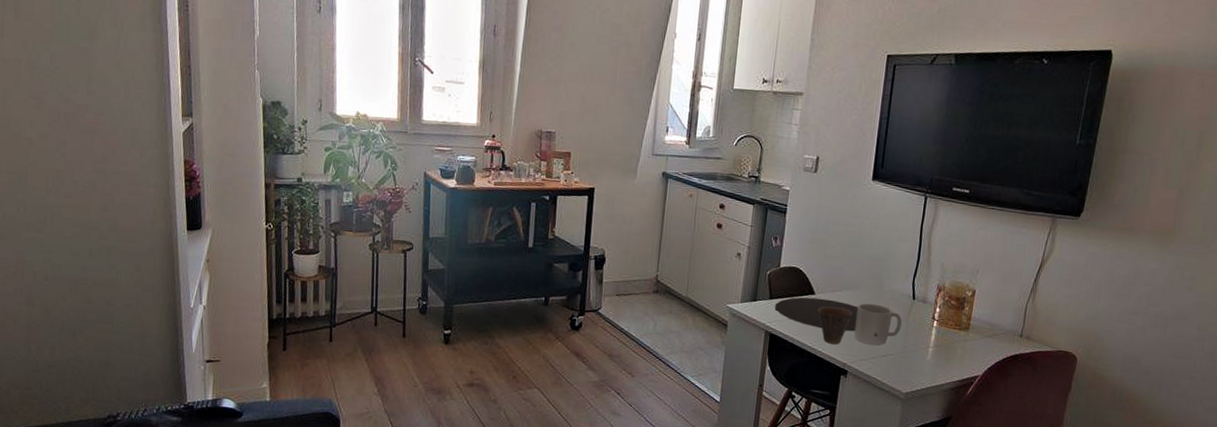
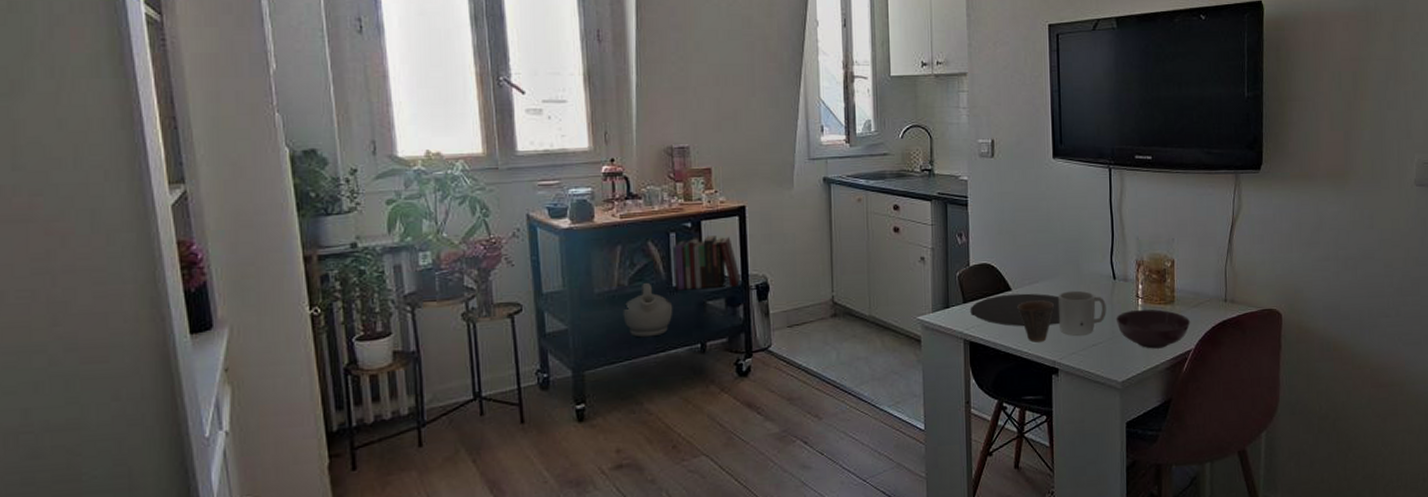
teapot: none [487,240,527,286] -> present [622,282,673,338]
books: none [530,209,584,255] -> present [673,236,741,291]
bowl: none [908,330,983,370] -> present [1115,309,1191,349]

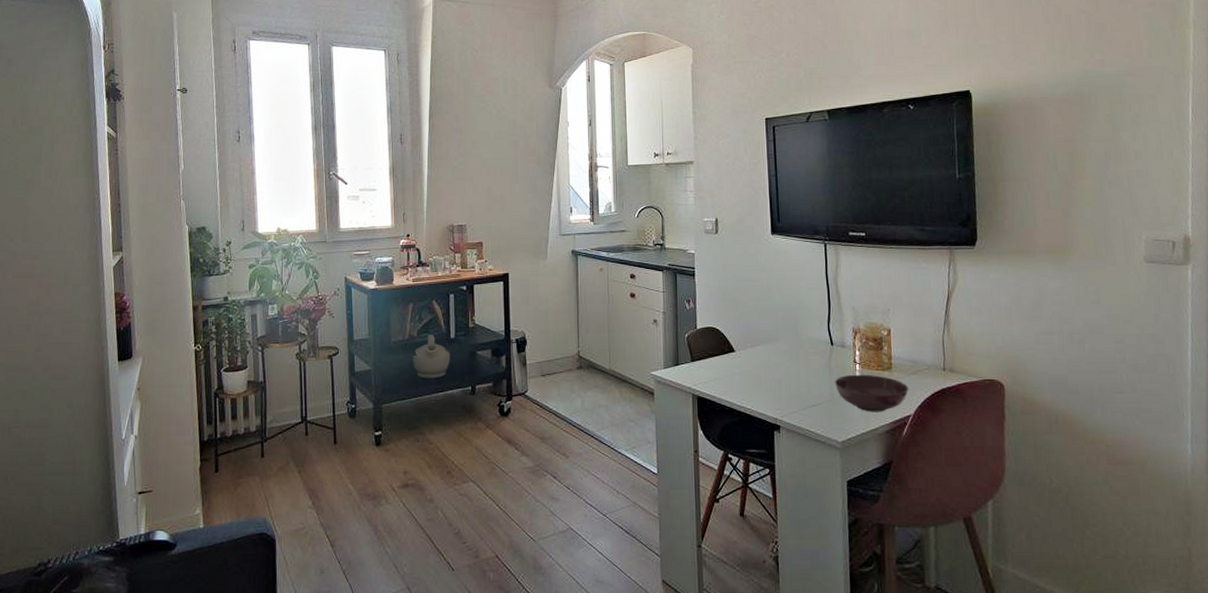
books: present [673,236,741,291] -> none [452,297,504,342]
placemat: present [971,293,1060,327] -> none [698,355,780,386]
cup: present [1017,300,1055,344] -> none [740,362,776,401]
mug: present [1057,290,1106,337] -> none [778,354,825,397]

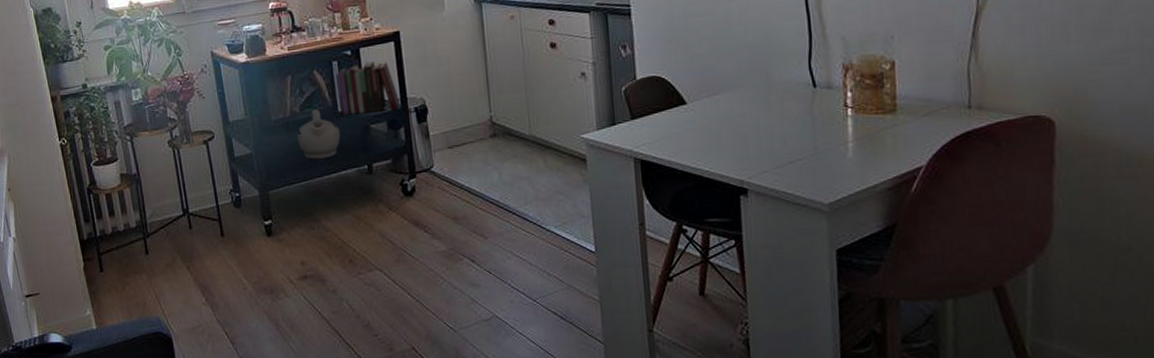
books: none [452,297,504,342] -> present [336,62,401,116]
bowl: present [834,374,910,412] -> none [818,120,921,166]

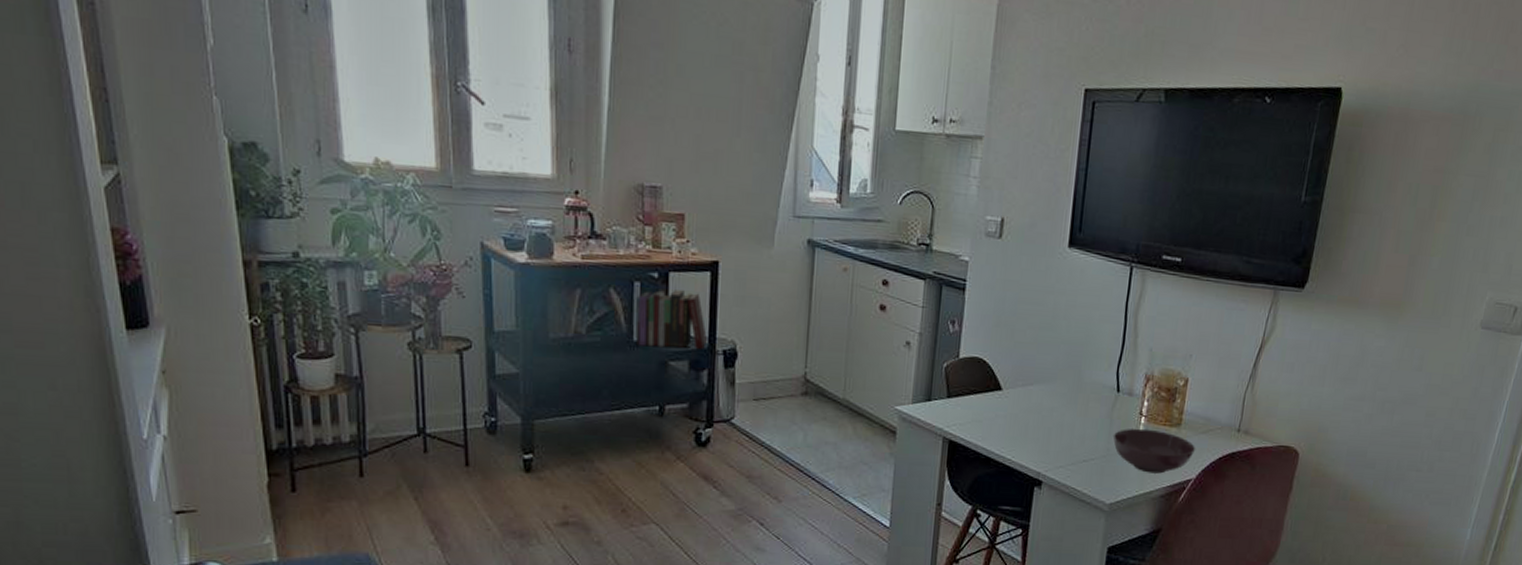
teapot: present [296,108,341,160] -> none [578,332,633,393]
bowl: none [818,120,921,166] -> present [1112,428,1196,474]

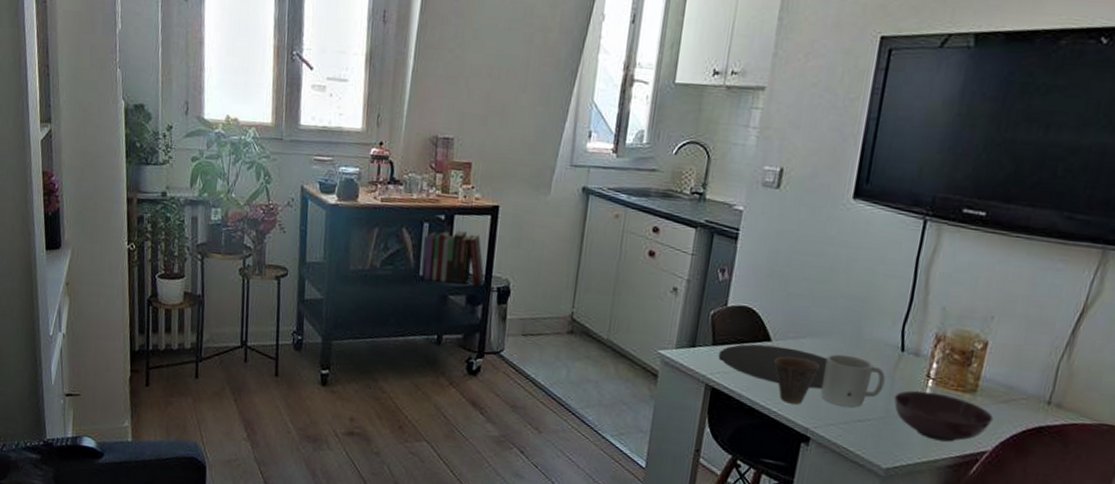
placemat: none [954,393,1053,434] -> present [719,344,827,390]
cup: none [1006,404,1048,452] -> present [774,356,821,406]
mug: none [1048,398,1105,450] -> present [820,354,886,409]

